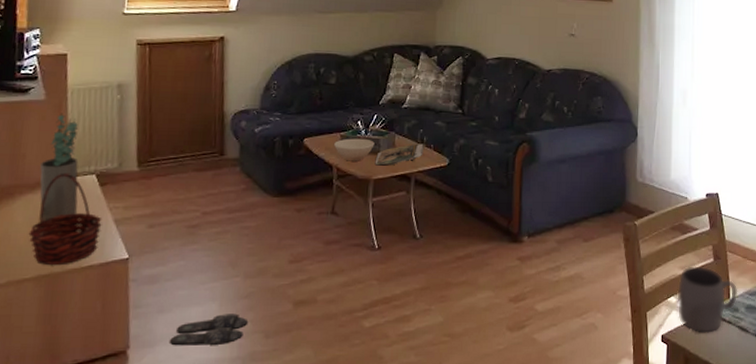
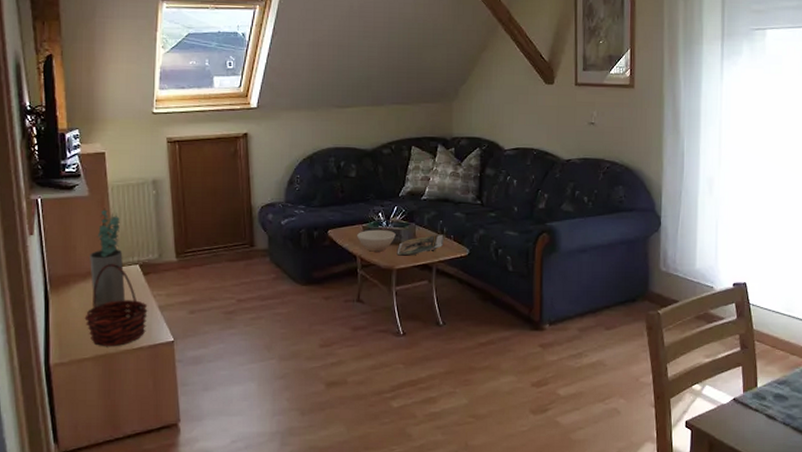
slippers: present [170,313,249,346] -> none [216,392,285,420]
mug: present [677,266,738,333] -> none [701,355,766,420]

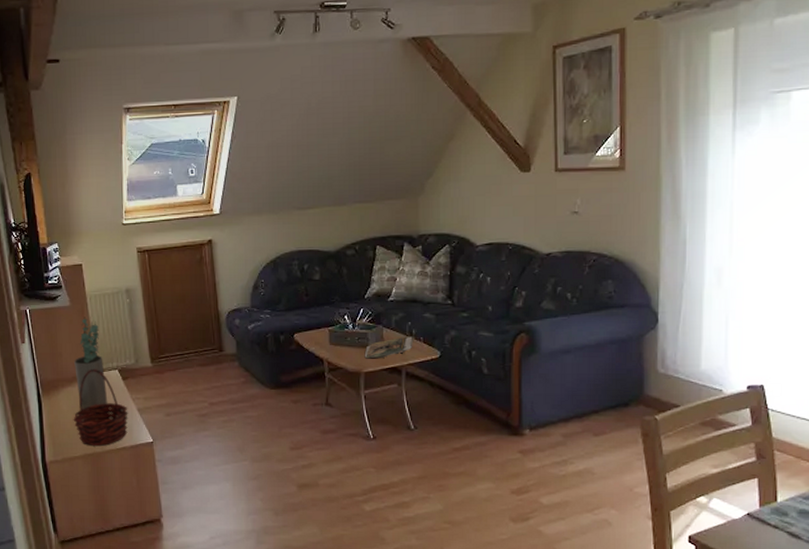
bowl: present [357,229,396,252] -> none [323,333,363,355]

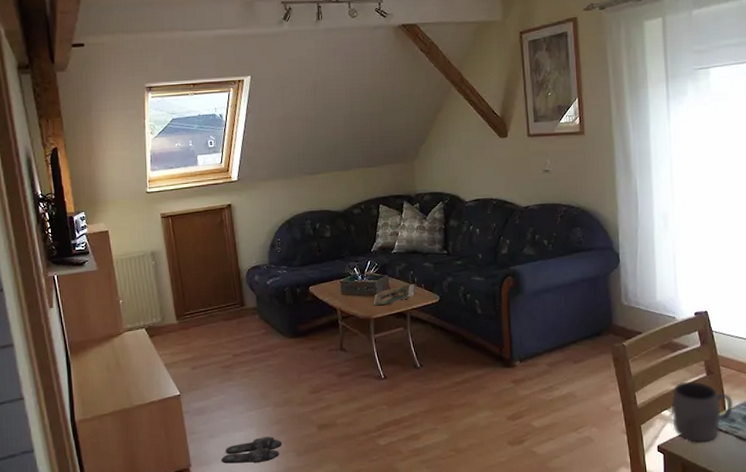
basket: present [73,368,128,446] -> none [102,328,156,402]
vase: present [74,317,108,421] -> none [102,280,136,378]
slippers: none [195,492,259,519] -> present [222,436,282,464]
mug: none [708,465,788,537] -> present [670,380,734,443]

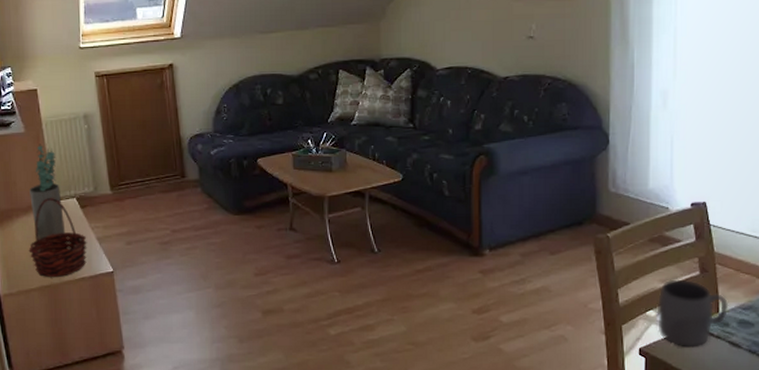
vase: none [102,280,136,378] -> present [29,144,66,251]
basket: none [102,328,156,402] -> present [28,197,87,277]
slippers: present [222,436,282,464] -> none [157,320,223,348]
magazine: present [373,283,417,306] -> none [328,160,378,183]

